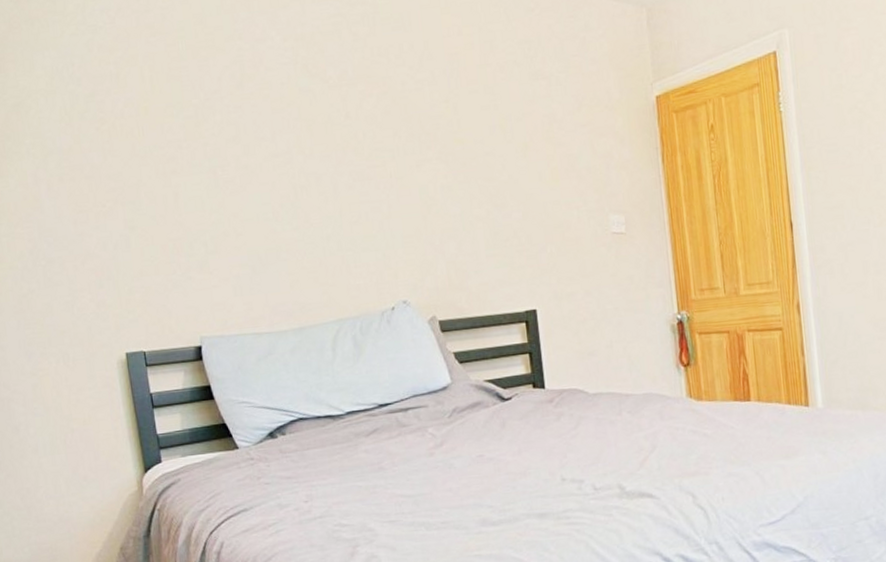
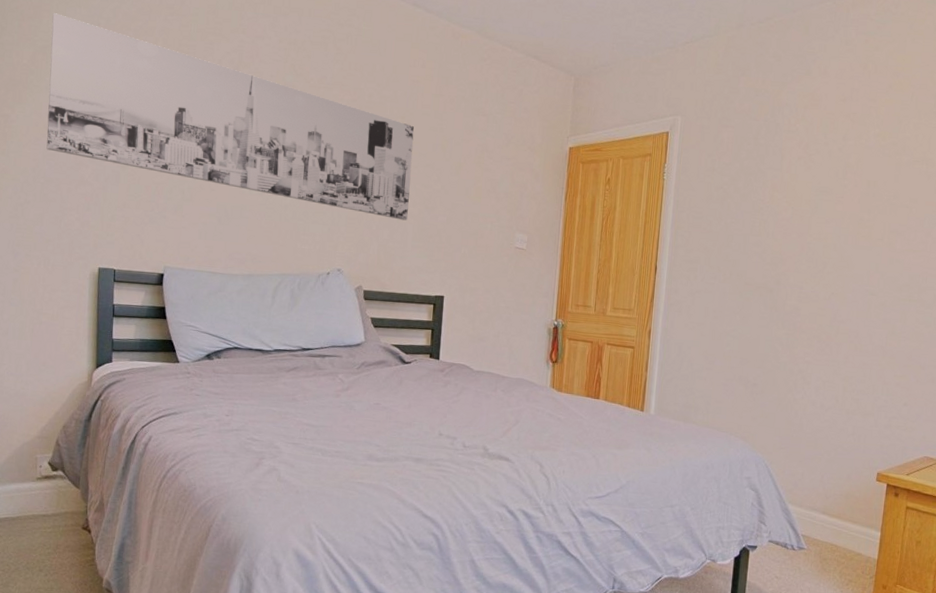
wall art: none [18,62,475,227] -> present [46,13,415,221]

